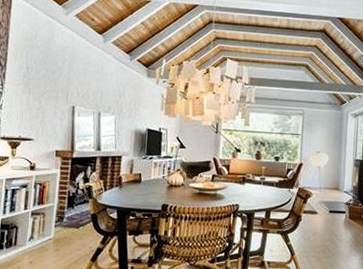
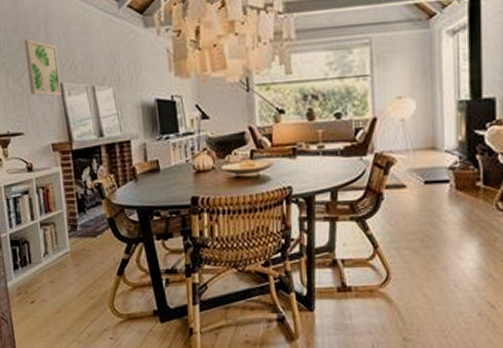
wall art: none [46,69,75,116] -> present [23,39,62,96]

